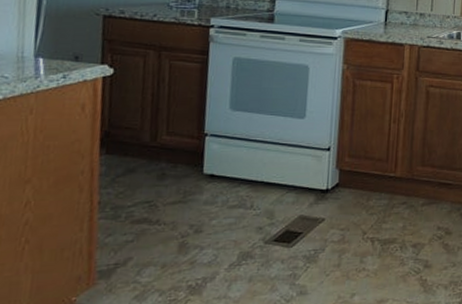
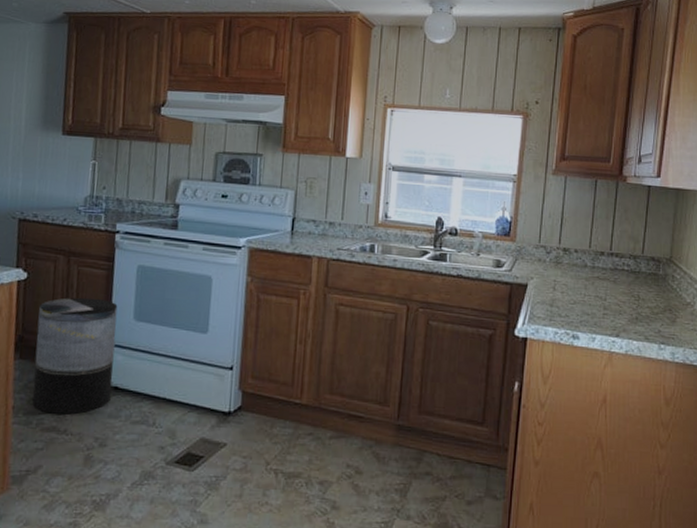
trash can: none [121,90,213,206] -> present [32,297,118,415]

